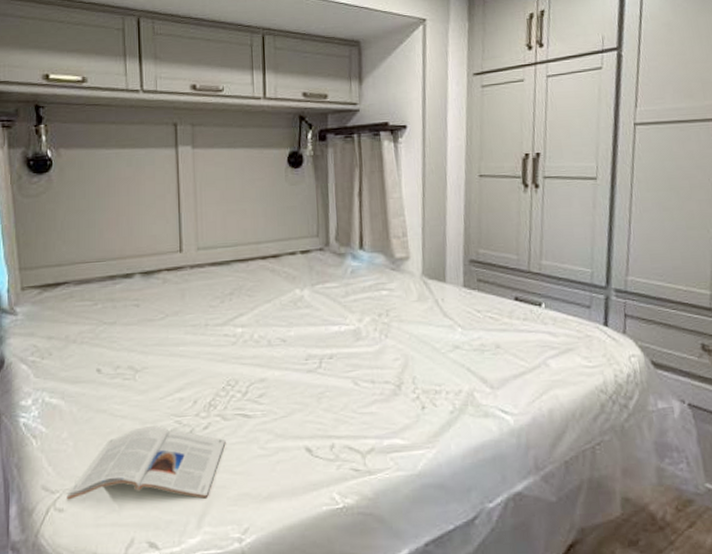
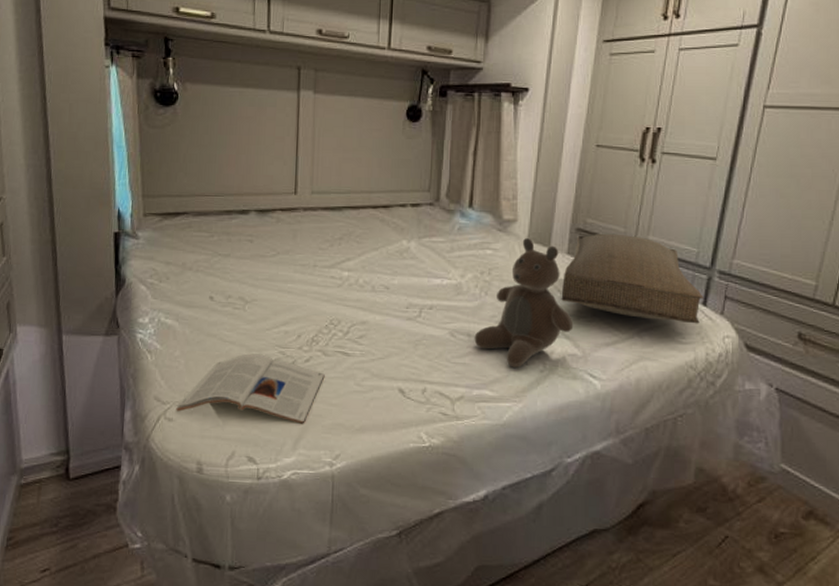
stuffed animal: none [378,274,479,412] -> present [474,237,574,368]
cushion: none [462,261,604,346] -> present [561,233,704,324]

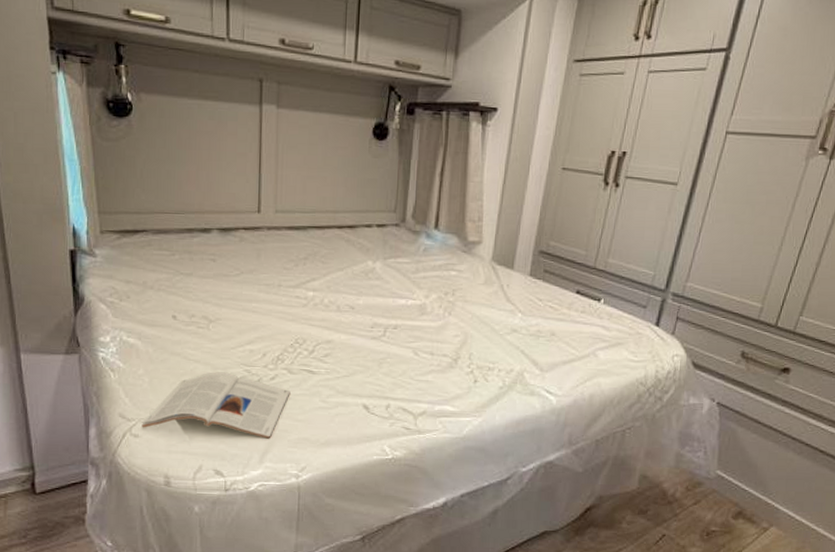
stuffed animal: present [474,237,574,368] -> none [437,259,533,385]
cushion: present [561,233,704,324] -> none [522,256,657,344]

